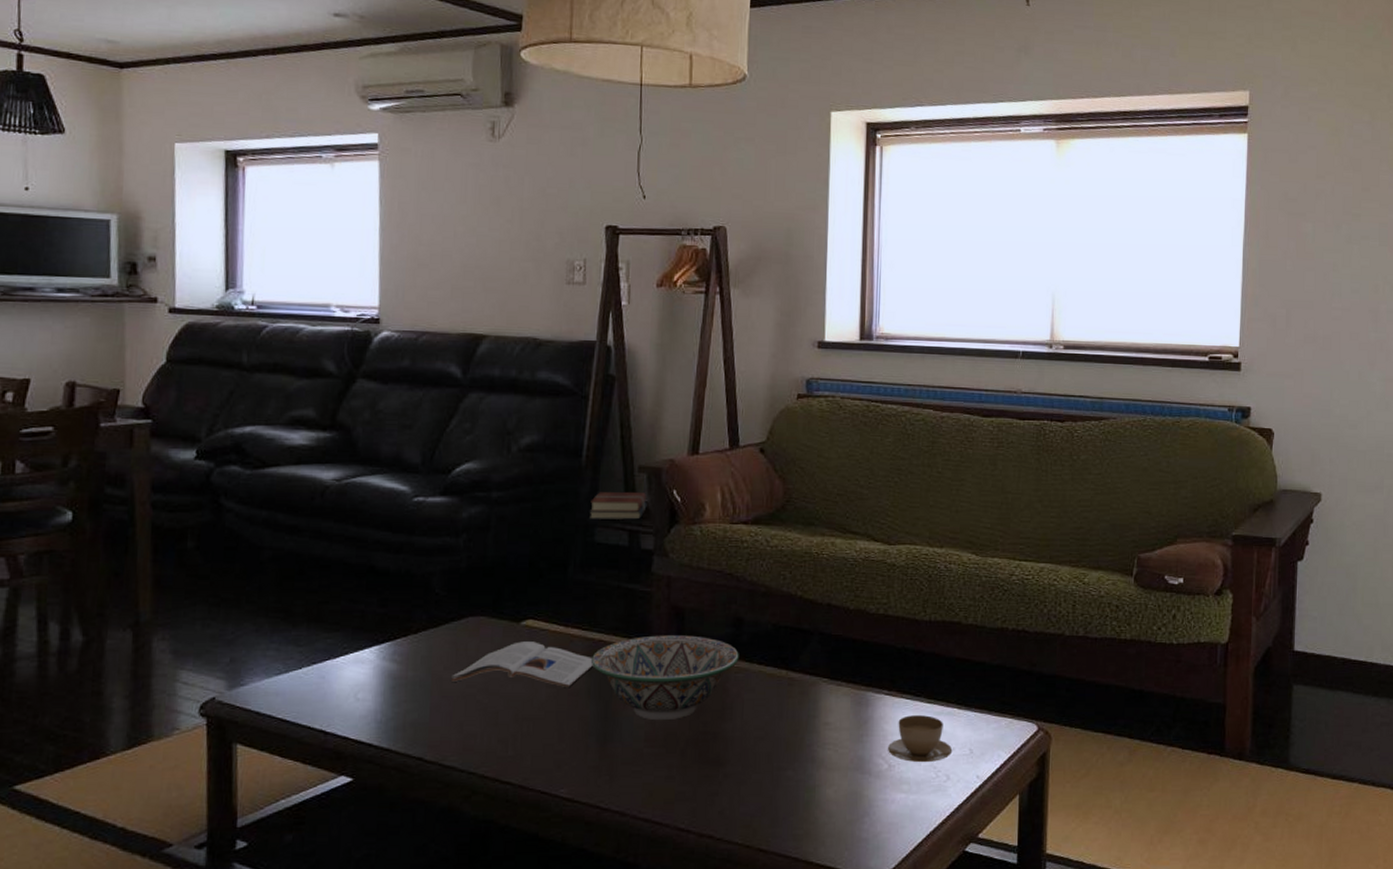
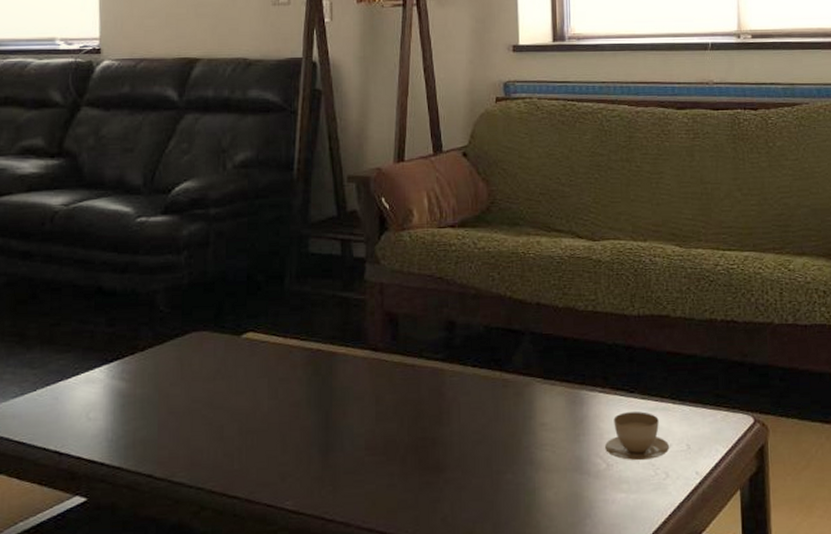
magazine: present [451,641,593,688] -> none [177,354,312,399]
books: present [588,491,647,520] -> none [302,201,357,230]
decorative bowl: present [590,635,739,721] -> none [309,341,453,429]

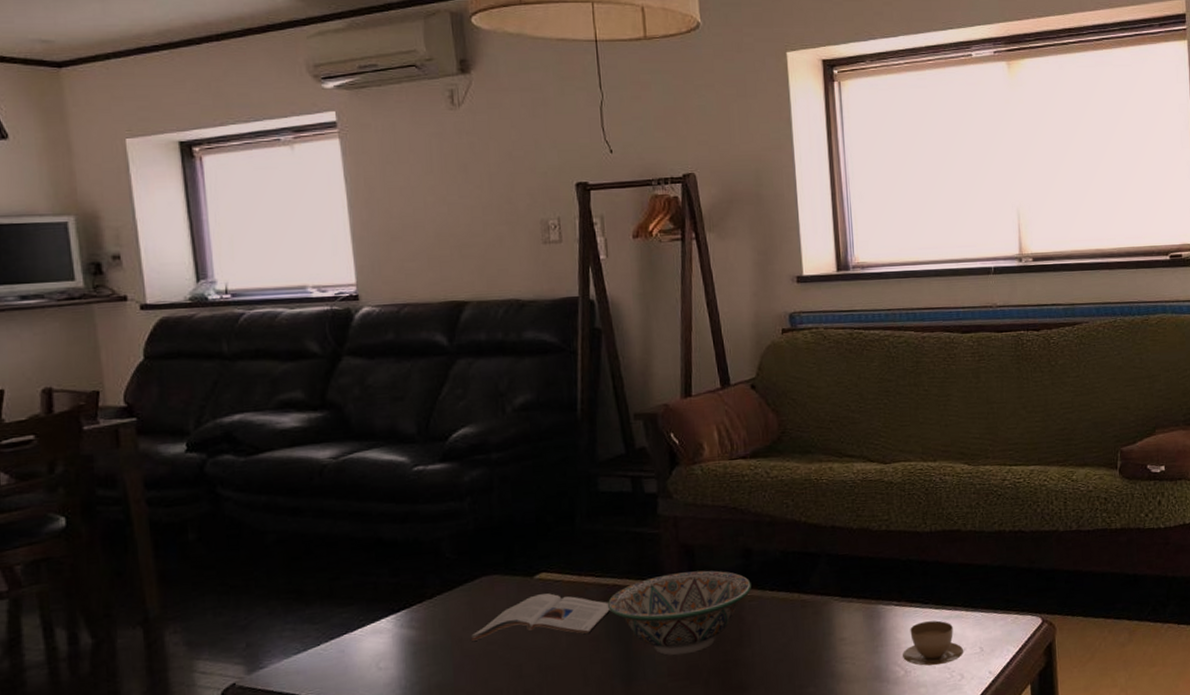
magazine: none [177,354,312,399] -> present [471,593,610,641]
decorative bowl: none [309,341,453,429] -> present [607,570,752,656]

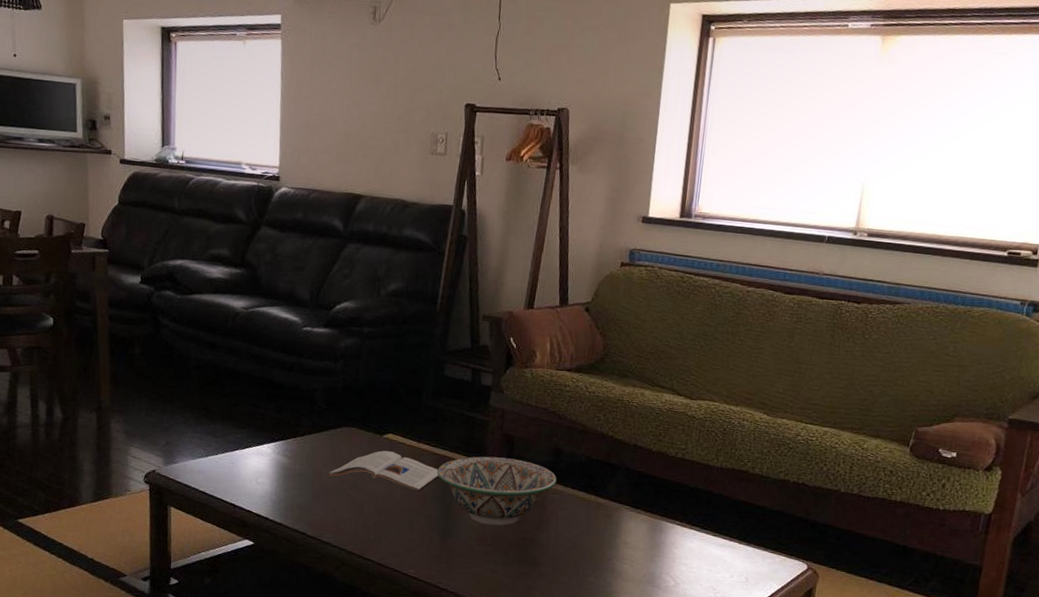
teacup: present [902,620,964,666] -> none [675,544,731,585]

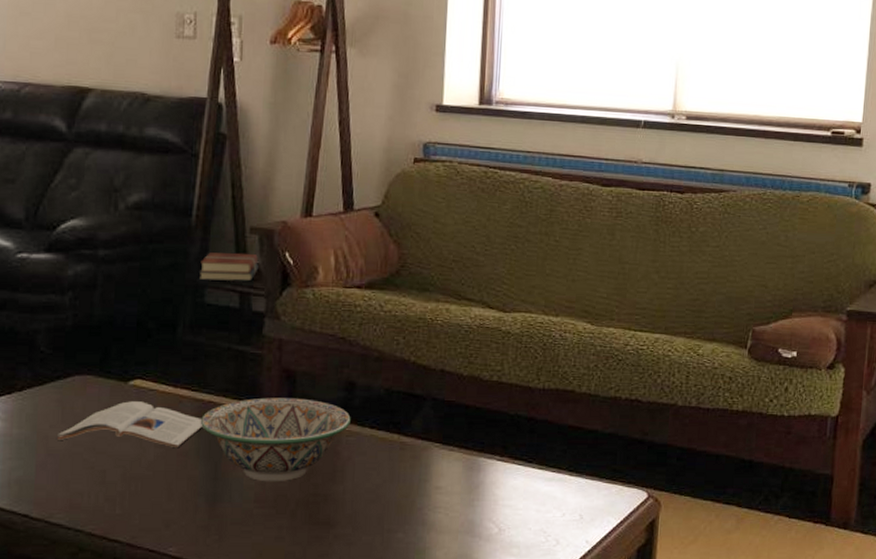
books: none [440,334,488,360] -> present [198,252,259,282]

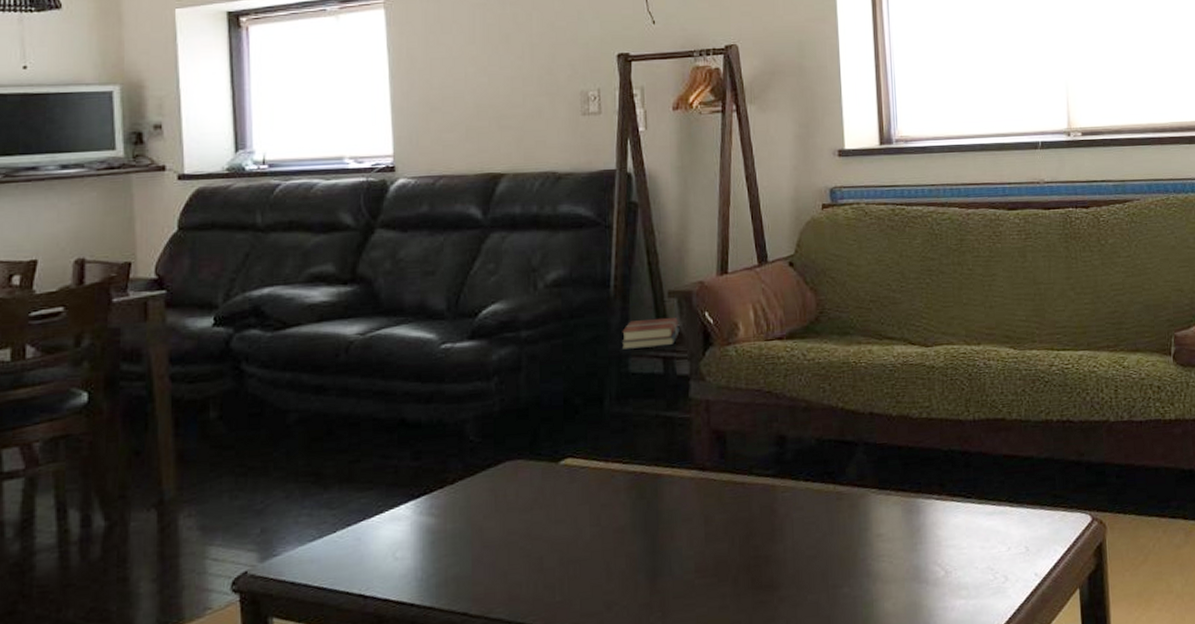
magazine: present [57,401,203,449] -> none [492,480,637,530]
decorative bowl: present [200,397,351,482] -> none [634,458,785,550]

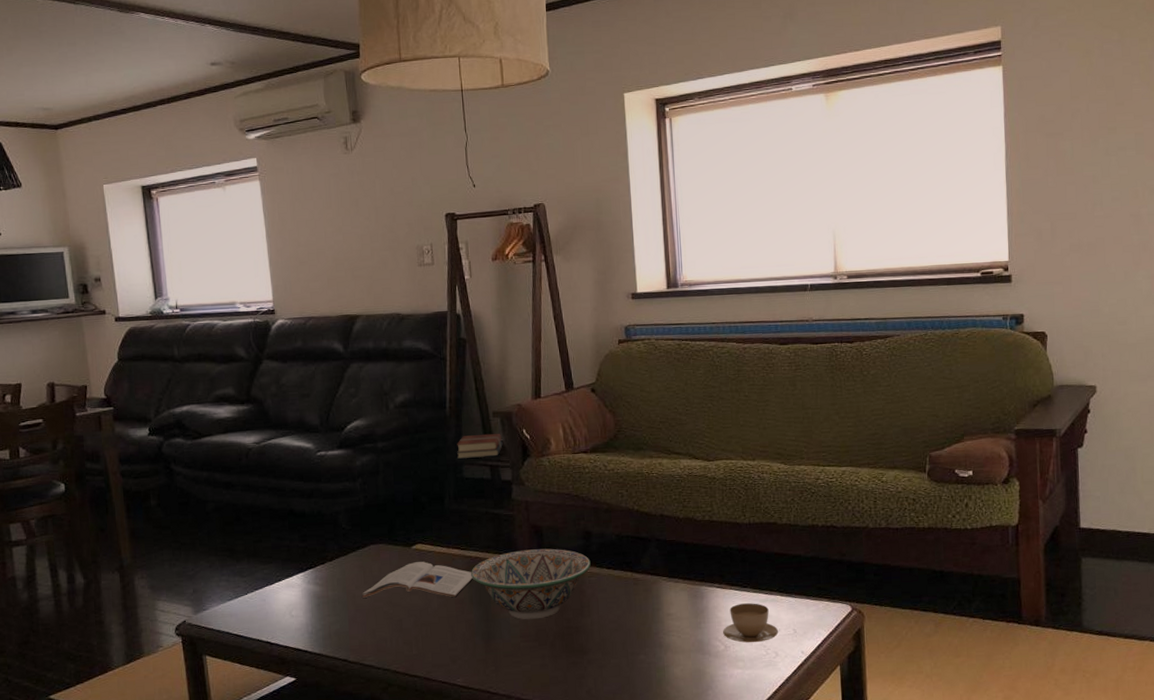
magazine: none [492,480,637,530] -> present [362,561,473,598]
decorative bowl: none [634,458,785,550] -> present [470,548,591,620]
teacup: none [942,516,1009,566] -> present [722,603,779,643]

